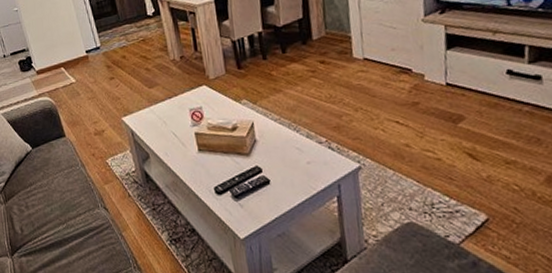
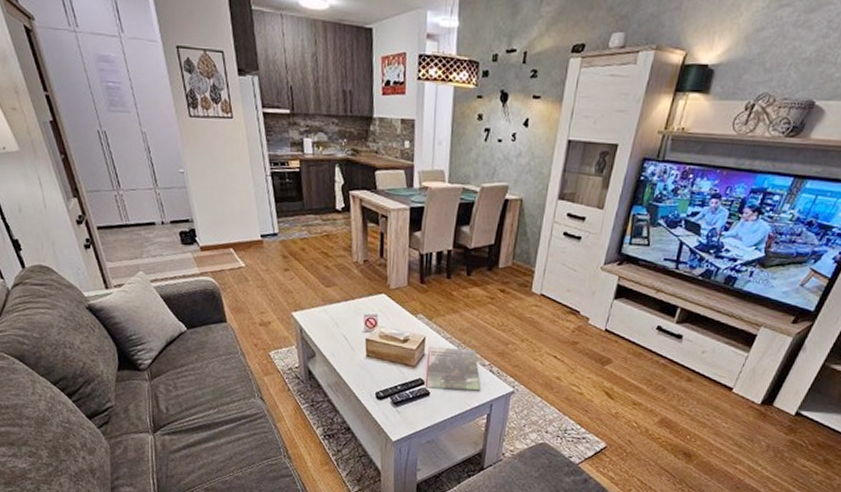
magazine: none [259,127,324,176] -> present [426,347,481,391]

